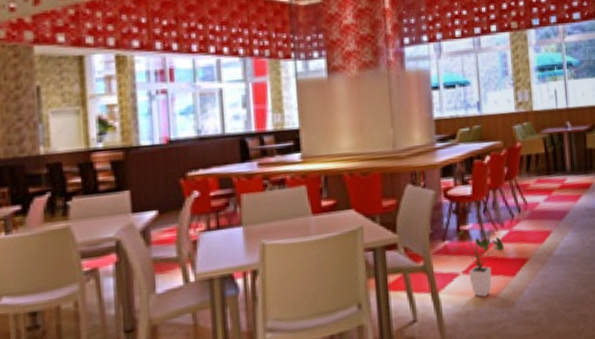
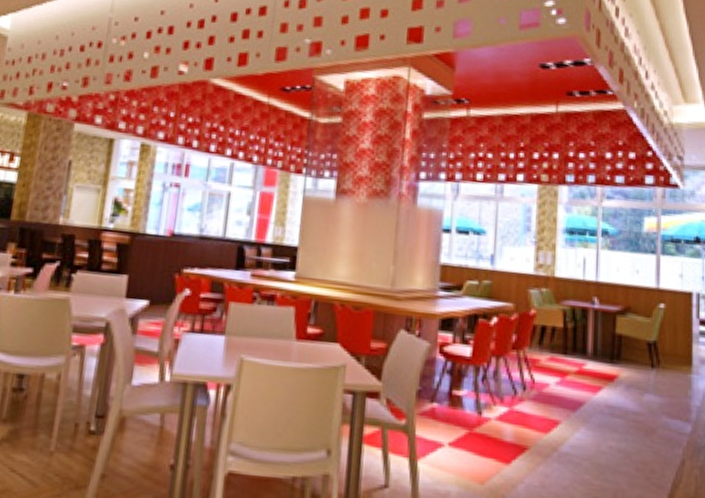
house plant: present [453,229,504,297] -> none [440,395,501,480]

